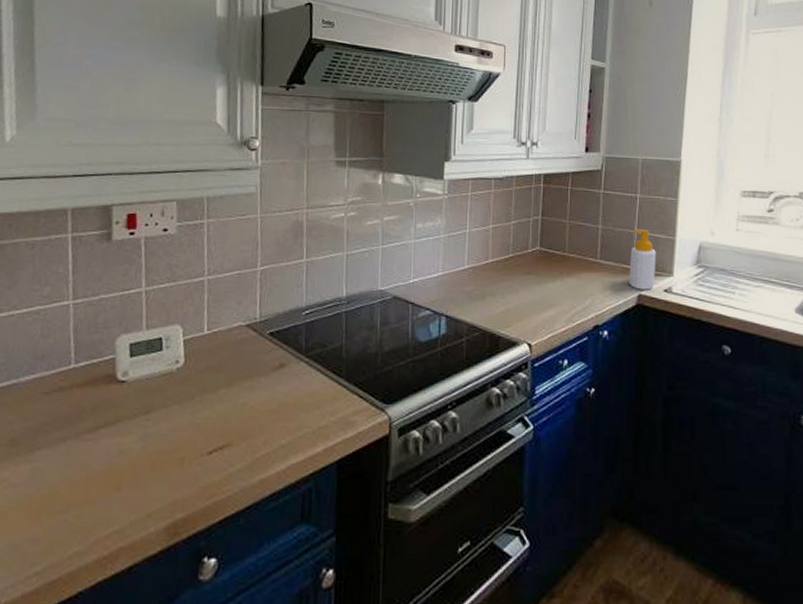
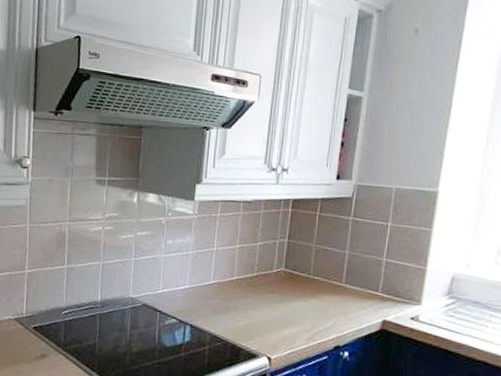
soap bottle: present [628,229,656,290] -> none [373,257,405,317]

